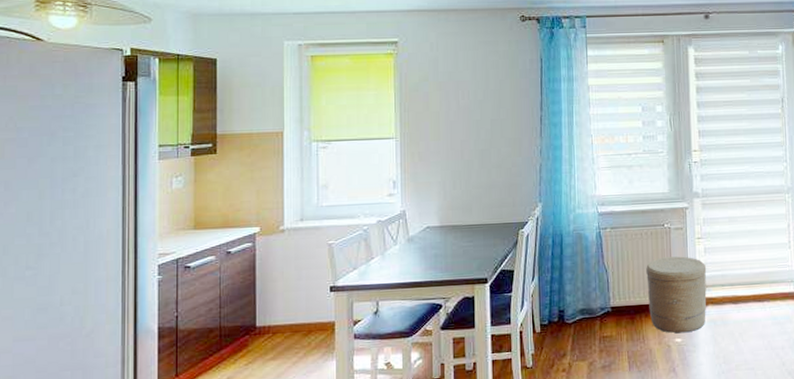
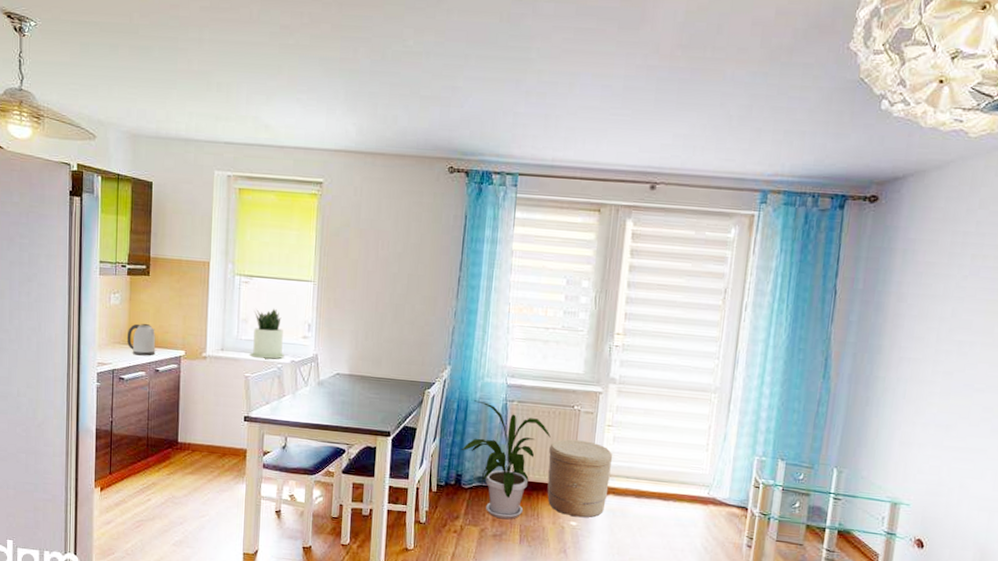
kettle: none [193,203,226,240] -> present [127,323,156,356]
planter: none [332,170,371,224] -> present [249,308,286,360]
house plant: none [560,233,646,349] -> present [460,400,551,520]

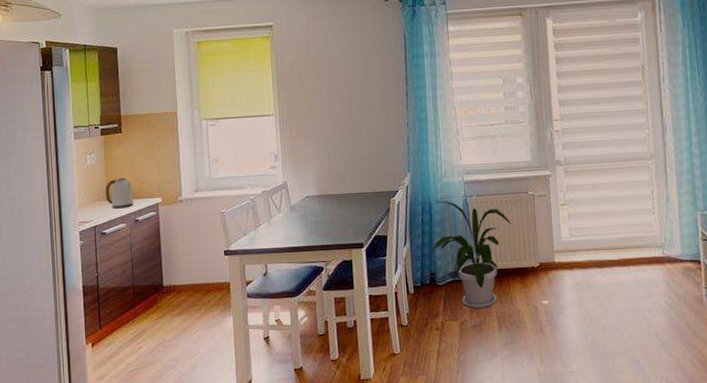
planter: present [249,308,286,360] -> none [222,145,257,194]
woven basket: present [547,439,613,518] -> none [512,222,573,296]

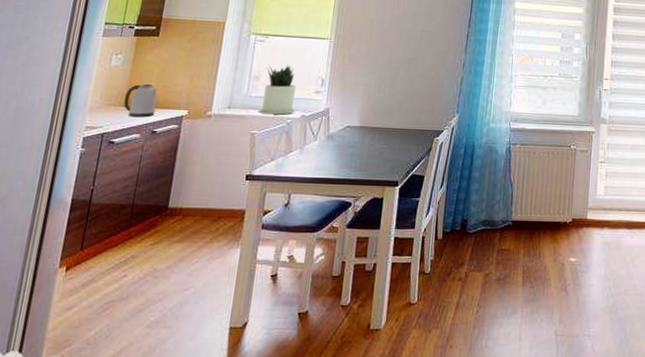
planter: none [222,145,257,194] -> present [258,65,296,116]
house plant: present [431,200,511,310] -> none [466,145,550,262]

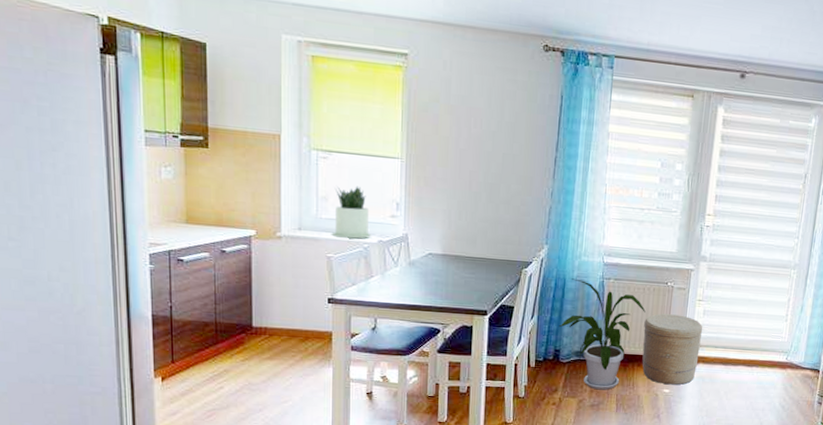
kettle: present [124,83,158,117] -> none [185,200,221,236]
house plant: none [466,145,550,262] -> present [558,278,646,390]
woven basket: none [548,177,606,253] -> present [642,313,703,385]

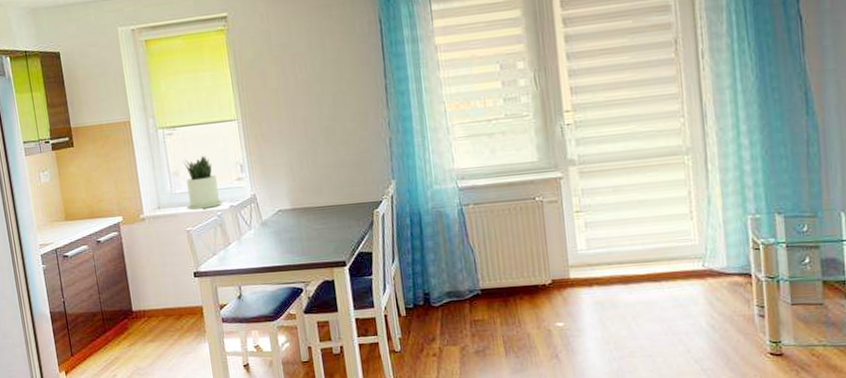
house plant: present [558,278,646,390] -> none [423,211,516,333]
woven basket: present [642,313,703,385] -> none [517,232,592,317]

